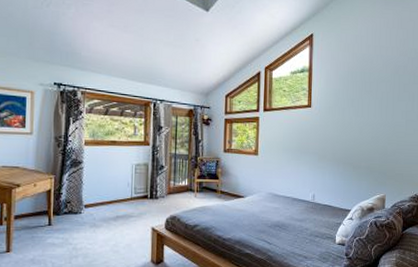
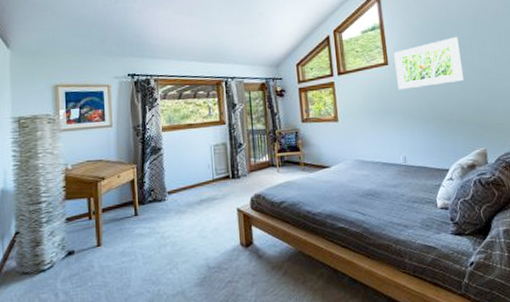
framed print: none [317,89,377,133] -> present [393,37,464,90]

